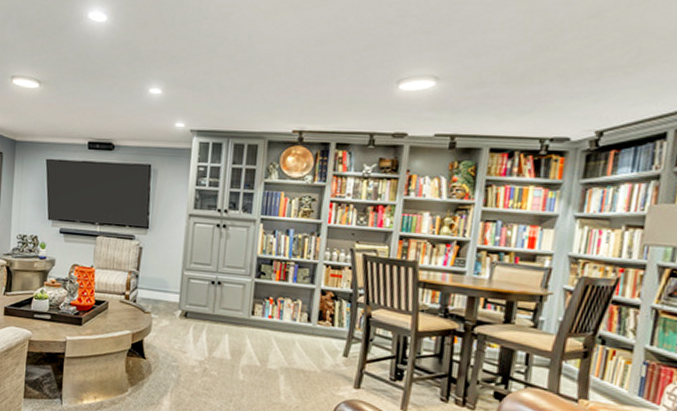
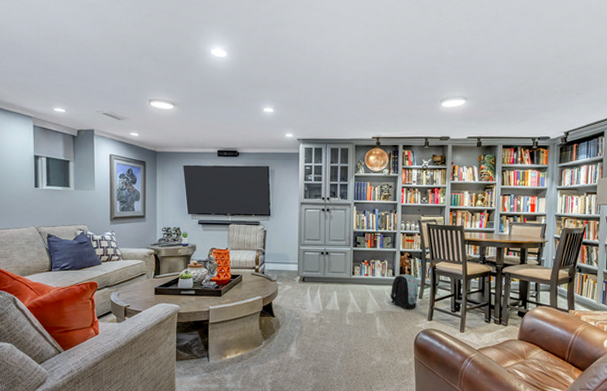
backpack: none [301,320,344,371] -> present [390,273,419,310]

